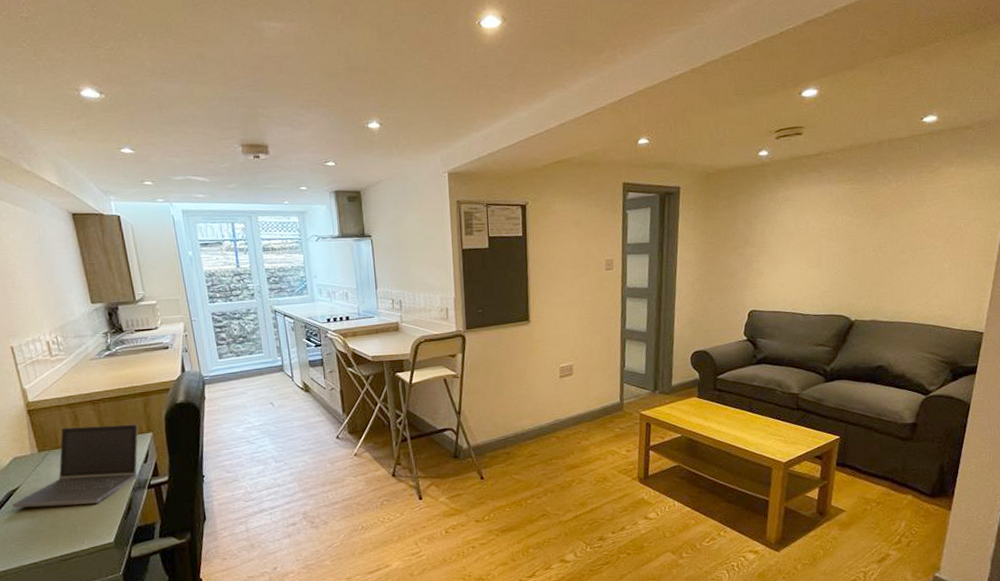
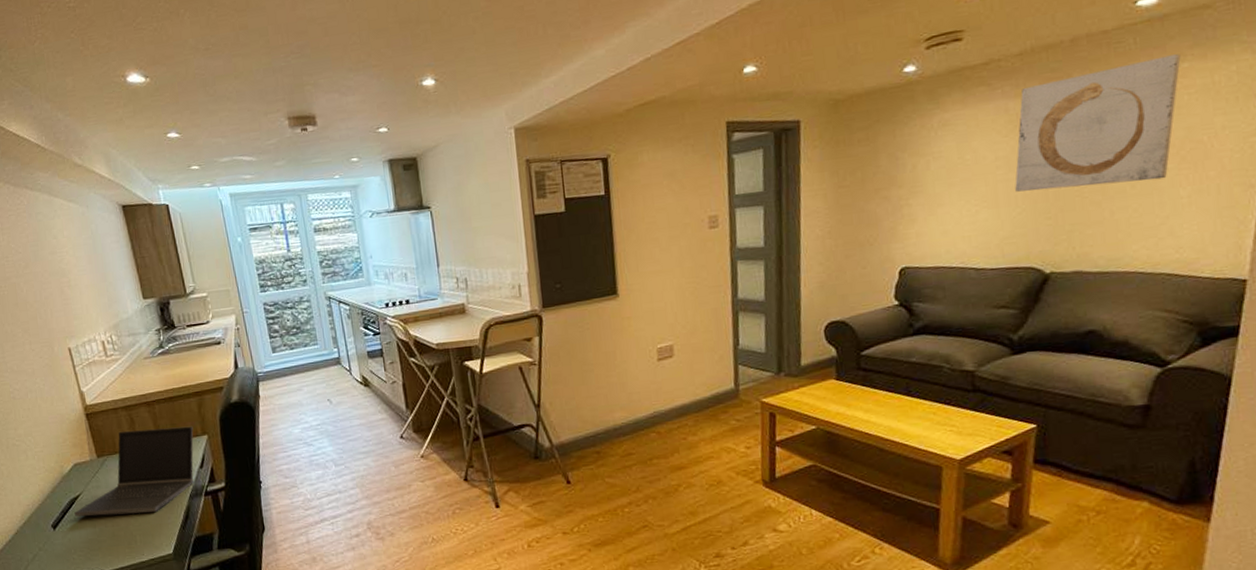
wall art: none [834,161,950,257] -> present [1015,54,1181,192]

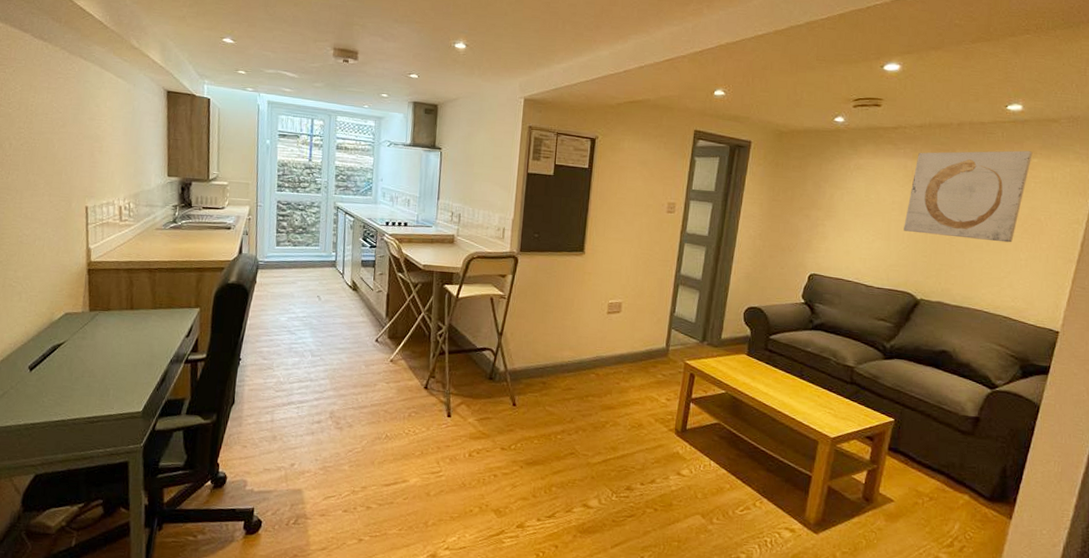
laptop computer: present [74,426,194,517] -> none [54,290,188,370]

